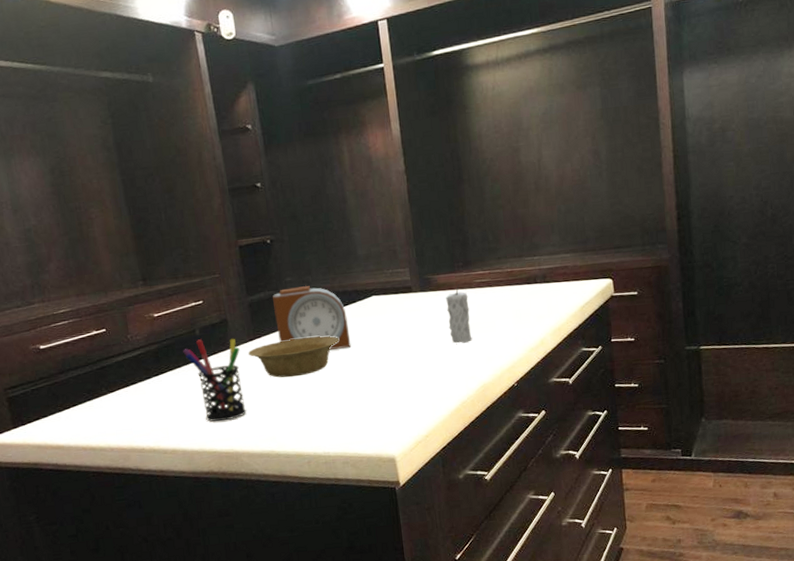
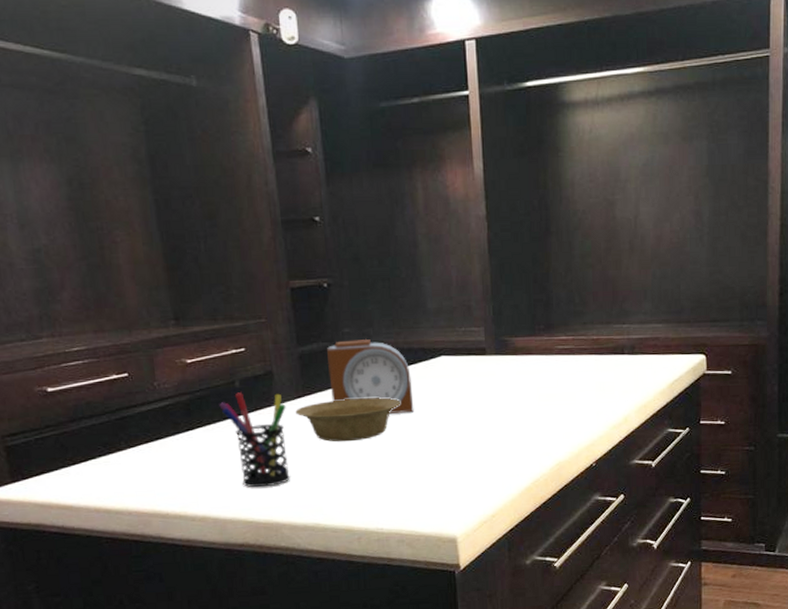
candle: present [446,284,473,344] -> none [523,349,550,416]

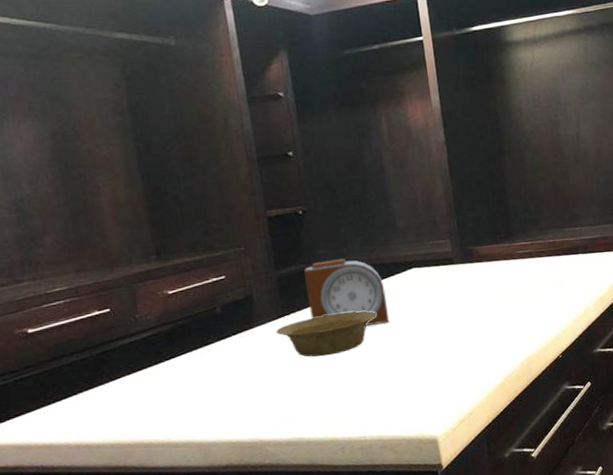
pen holder: present [219,392,290,488] -> none [201,315,273,409]

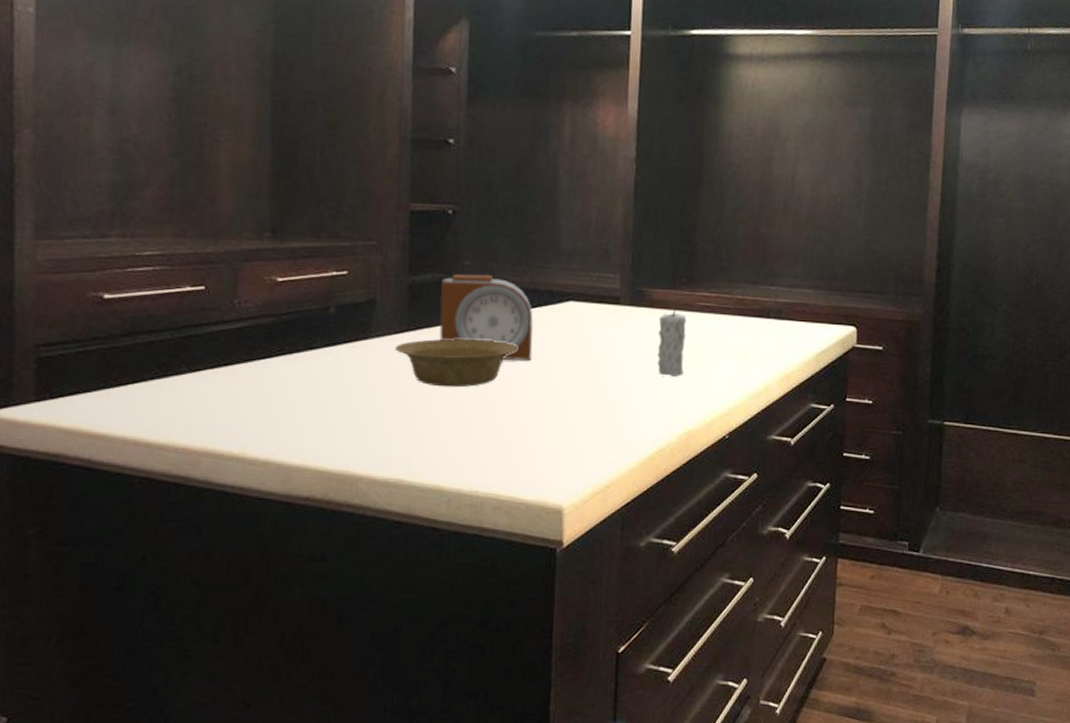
candle: none [488,255,516,316] -> present [657,304,687,377]

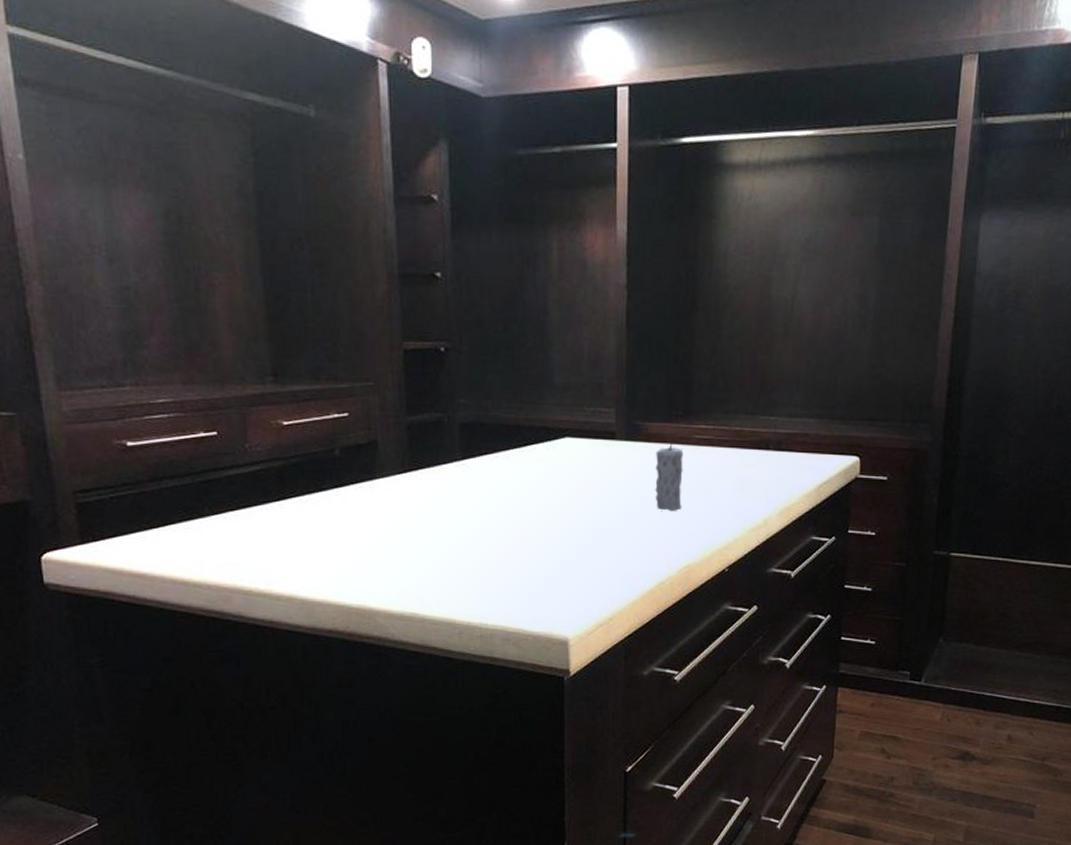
bowl: present [395,338,518,388] -> none [400,477,517,525]
alarm clock: present [439,274,533,361] -> none [439,412,531,498]

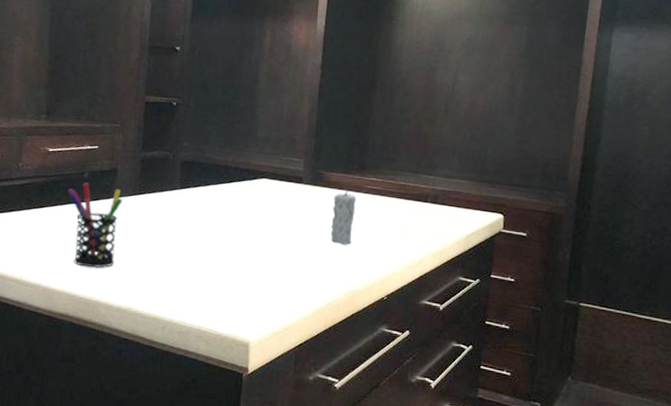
pen holder: none [316,462,389,569] -> present [68,182,123,268]

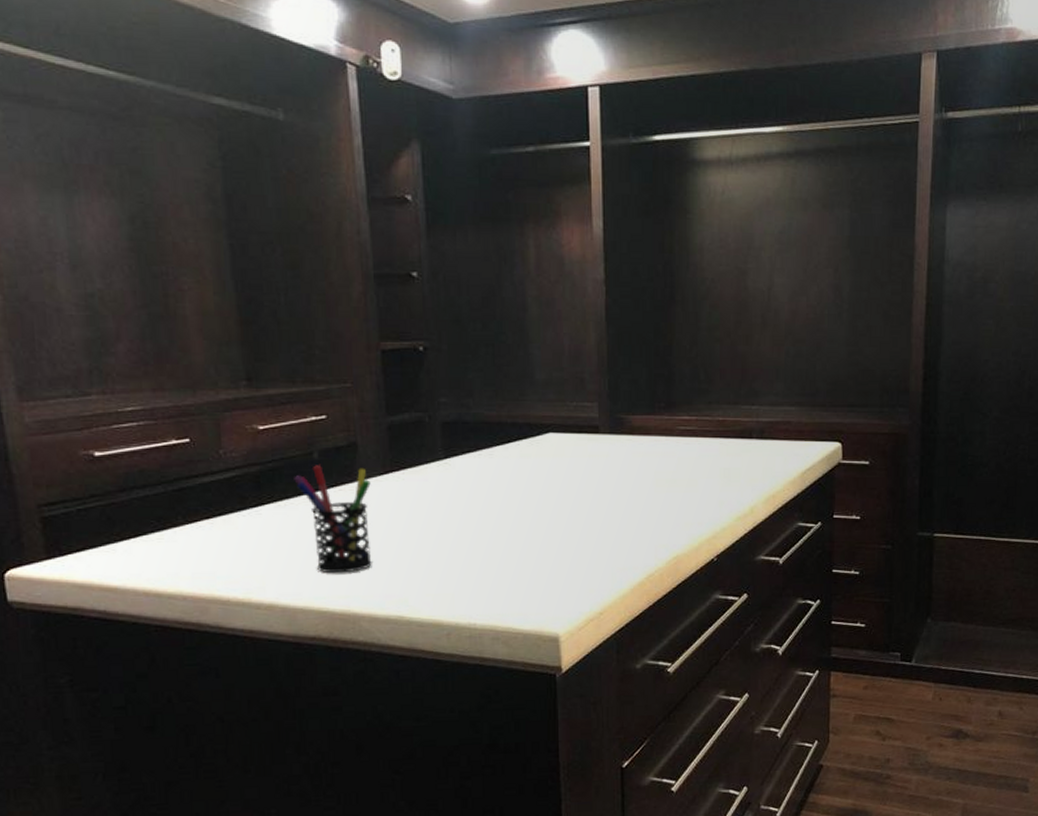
candle: present [330,186,357,246] -> none [640,429,668,503]

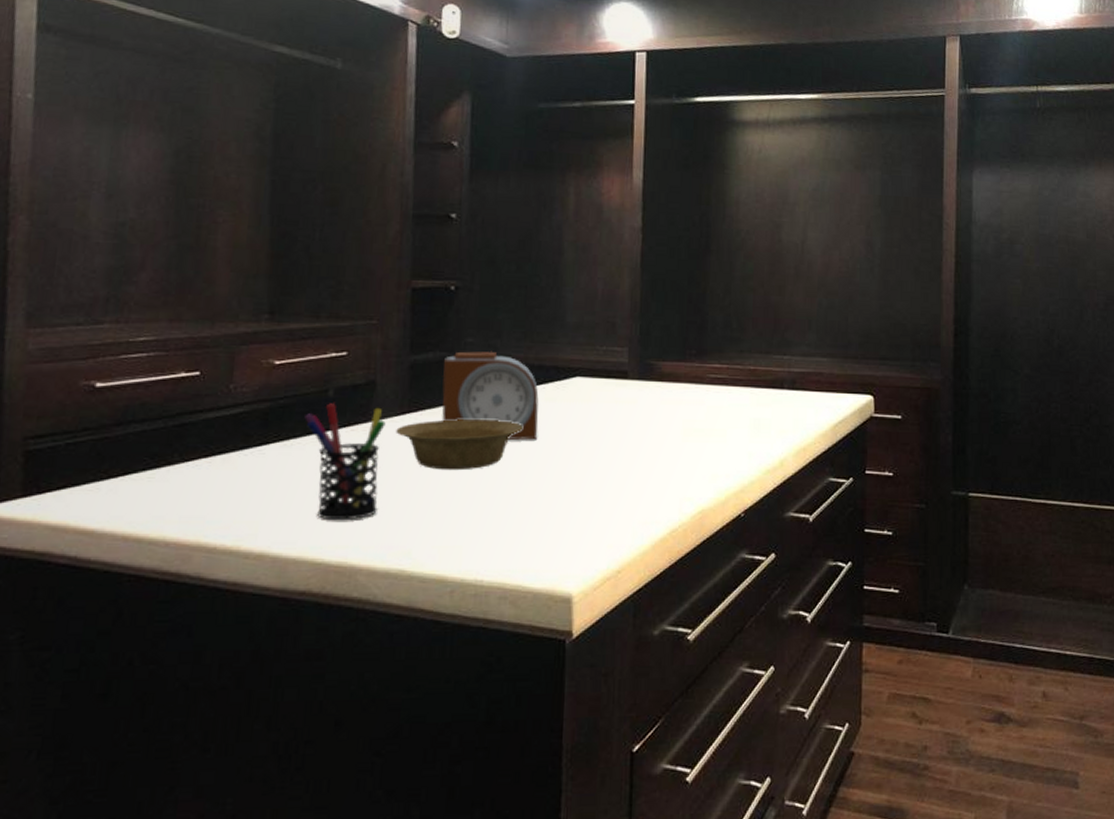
bowl: none [381,477,502,525] -> present [396,419,524,471]
alarm clock: none [420,411,516,495] -> present [442,351,539,440]

